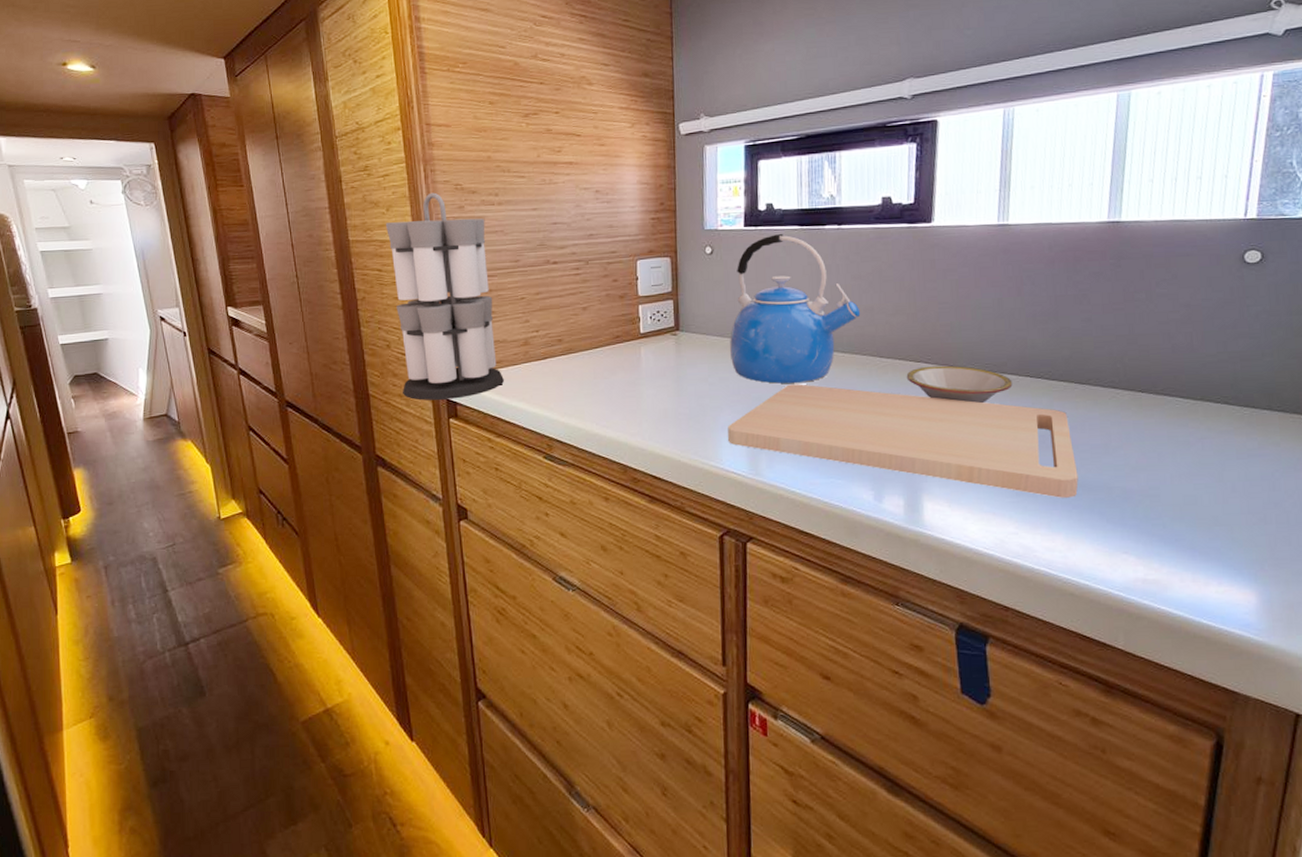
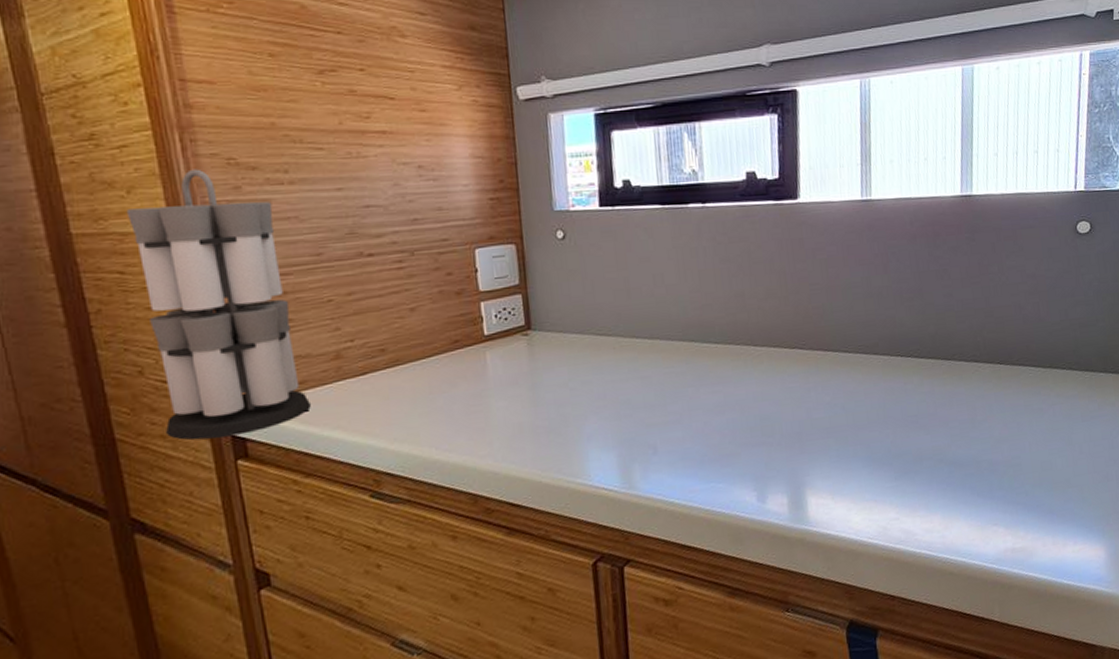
cutting board: present [728,384,1079,498] -> none [594,381,951,478]
kettle: present [729,234,861,384] -> none [590,214,732,384]
bowl: present [906,365,1013,404] -> none [782,349,885,388]

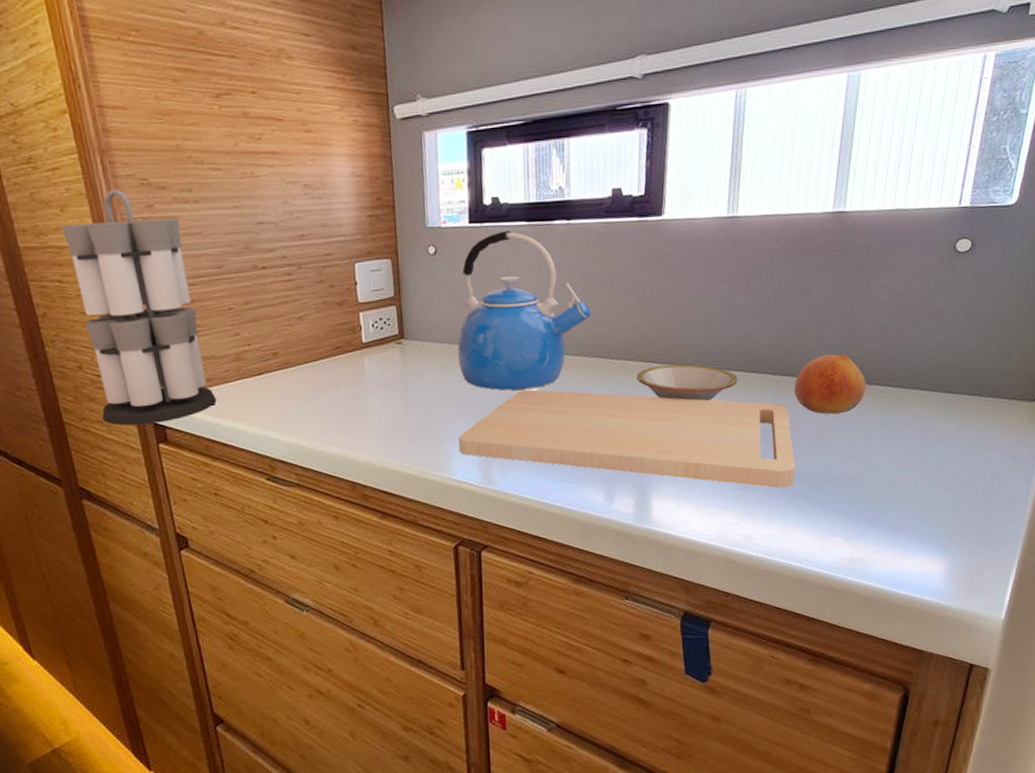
kettle: none [590,214,732,384] -> present [457,231,591,391]
cutting board: none [594,381,951,478] -> present [458,389,796,489]
bowl: none [782,349,885,388] -> present [636,364,738,402]
fruit: none [940,335,1010,398] -> present [794,354,866,415]

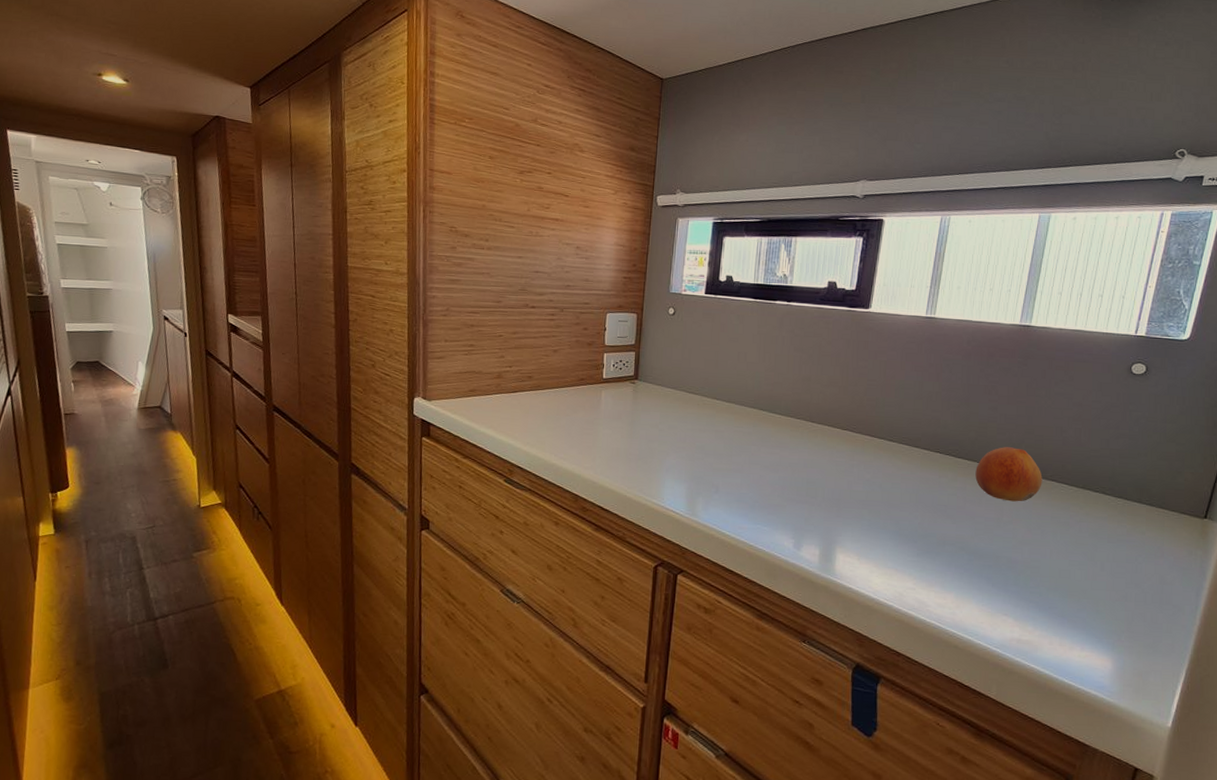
spice rack: present [61,189,216,426] -> none [382,231,476,420]
kettle: present [457,231,591,391] -> none [680,304,799,438]
cutting board: present [458,389,796,489] -> none [671,438,972,562]
bowl: present [636,364,738,402] -> none [833,434,924,472]

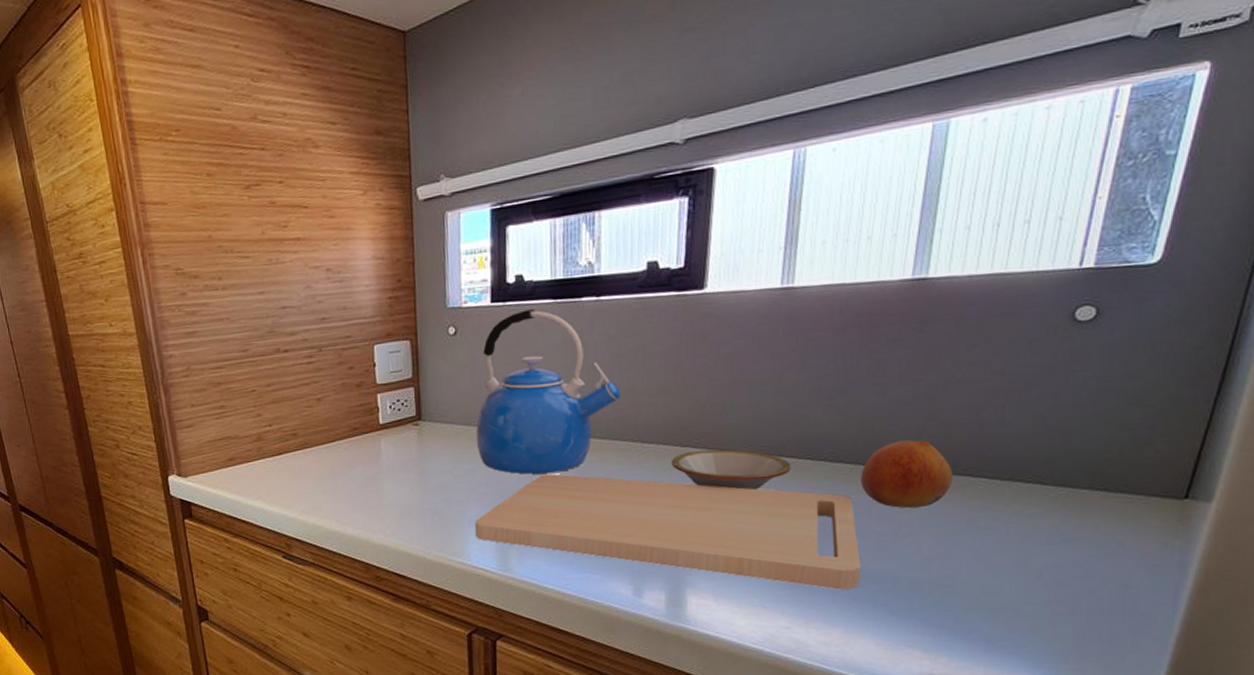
cutting board: none [671,438,972,562] -> present [475,474,861,590]
kettle: none [680,304,799,438] -> present [476,309,621,474]
bowl: none [833,434,924,472] -> present [671,449,791,491]

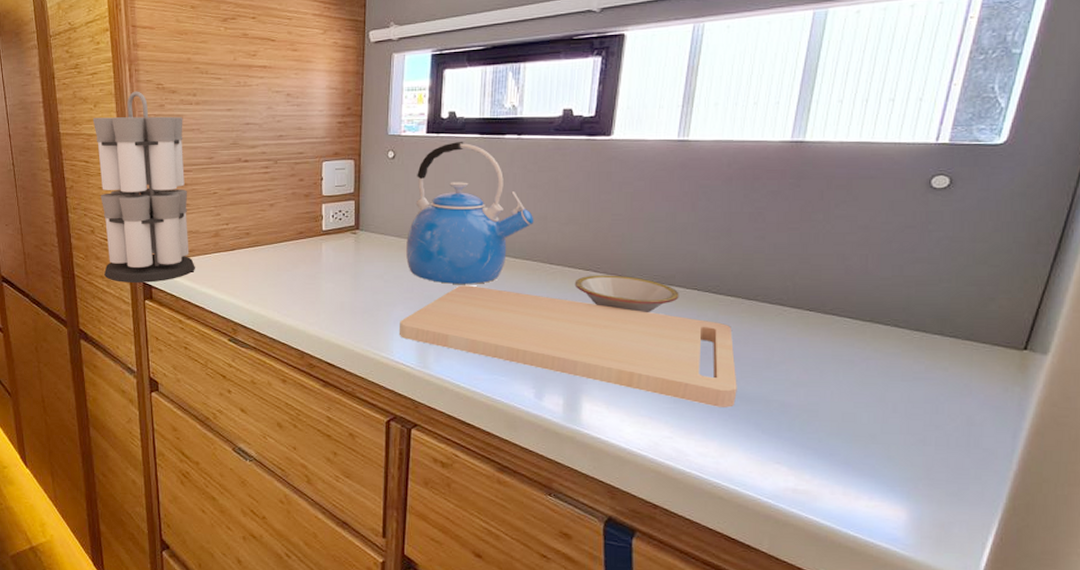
spice rack: none [105,279,238,502] -> present [92,91,195,284]
fruit: present [861,440,953,509] -> none [740,280,821,340]

